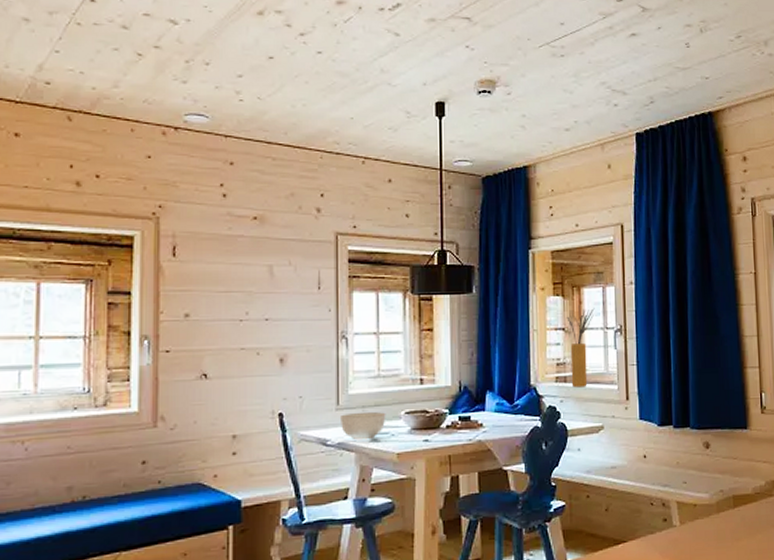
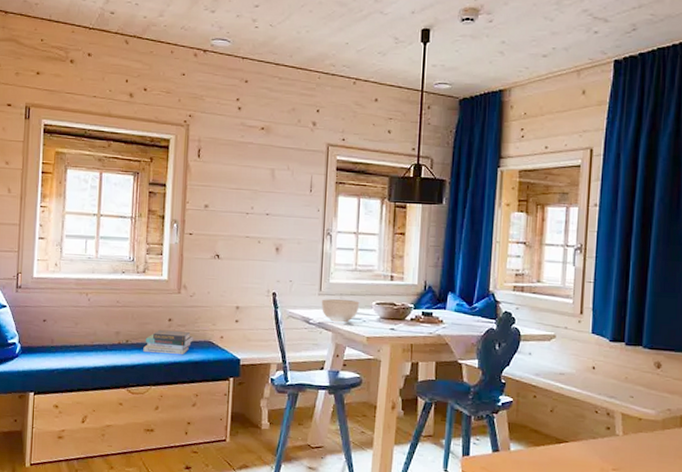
books: none [107,474,177,510] -> present [143,329,193,356]
vase: present [567,304,595,388] -> none [528,221,557,298]

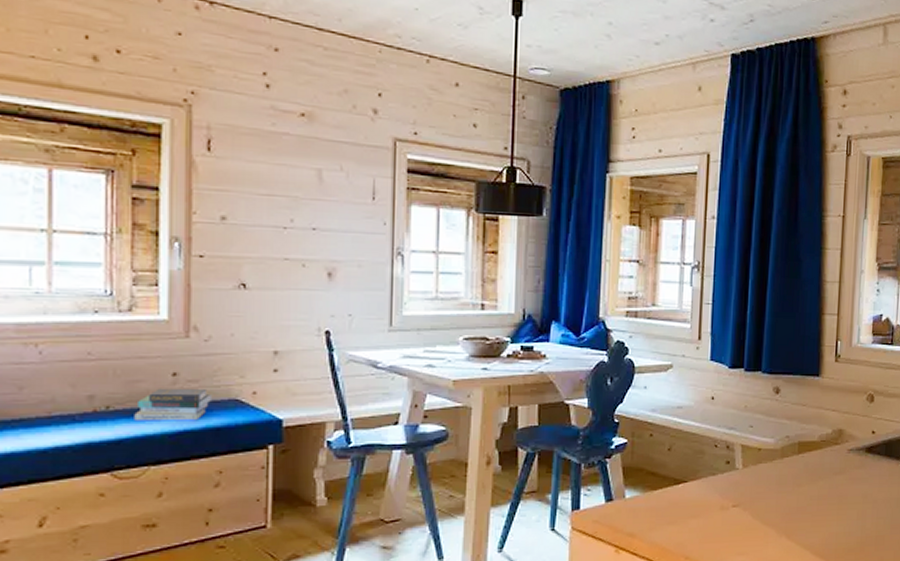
bowl: present [321,299,360,323] -> none [392,336,443,365]

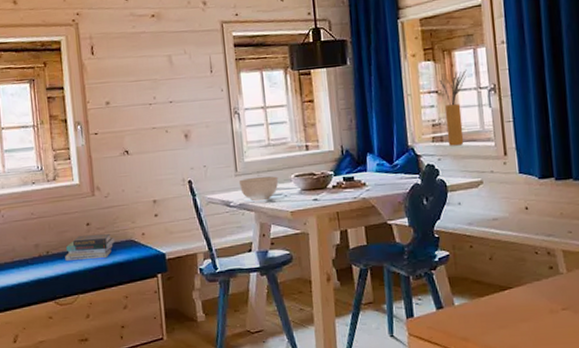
bowl: none [392,336,443,365] -> present [238,176,279,202]
vase: none [642,236,673,324] -> present [439,67,467,146]

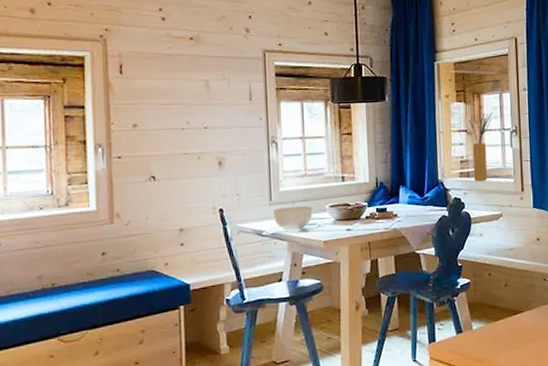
books: present [65,233,114,262] -> none [74,263,133,295]

